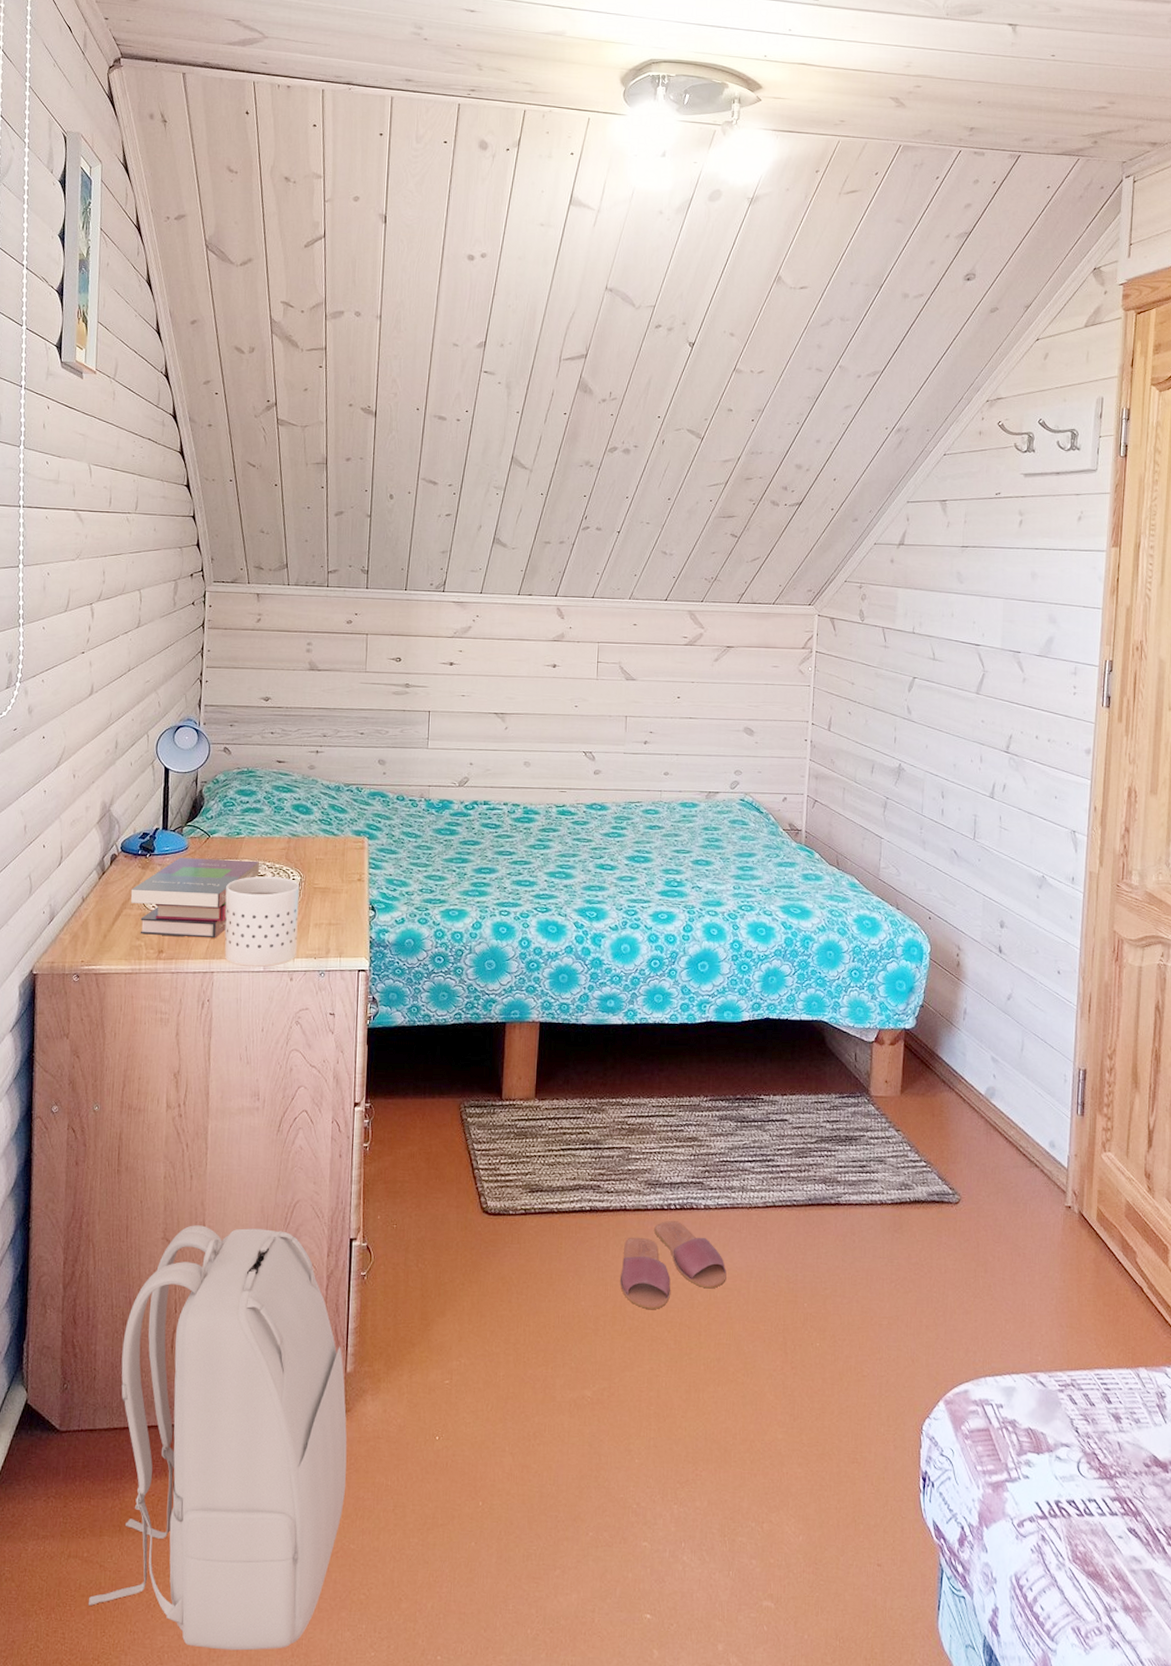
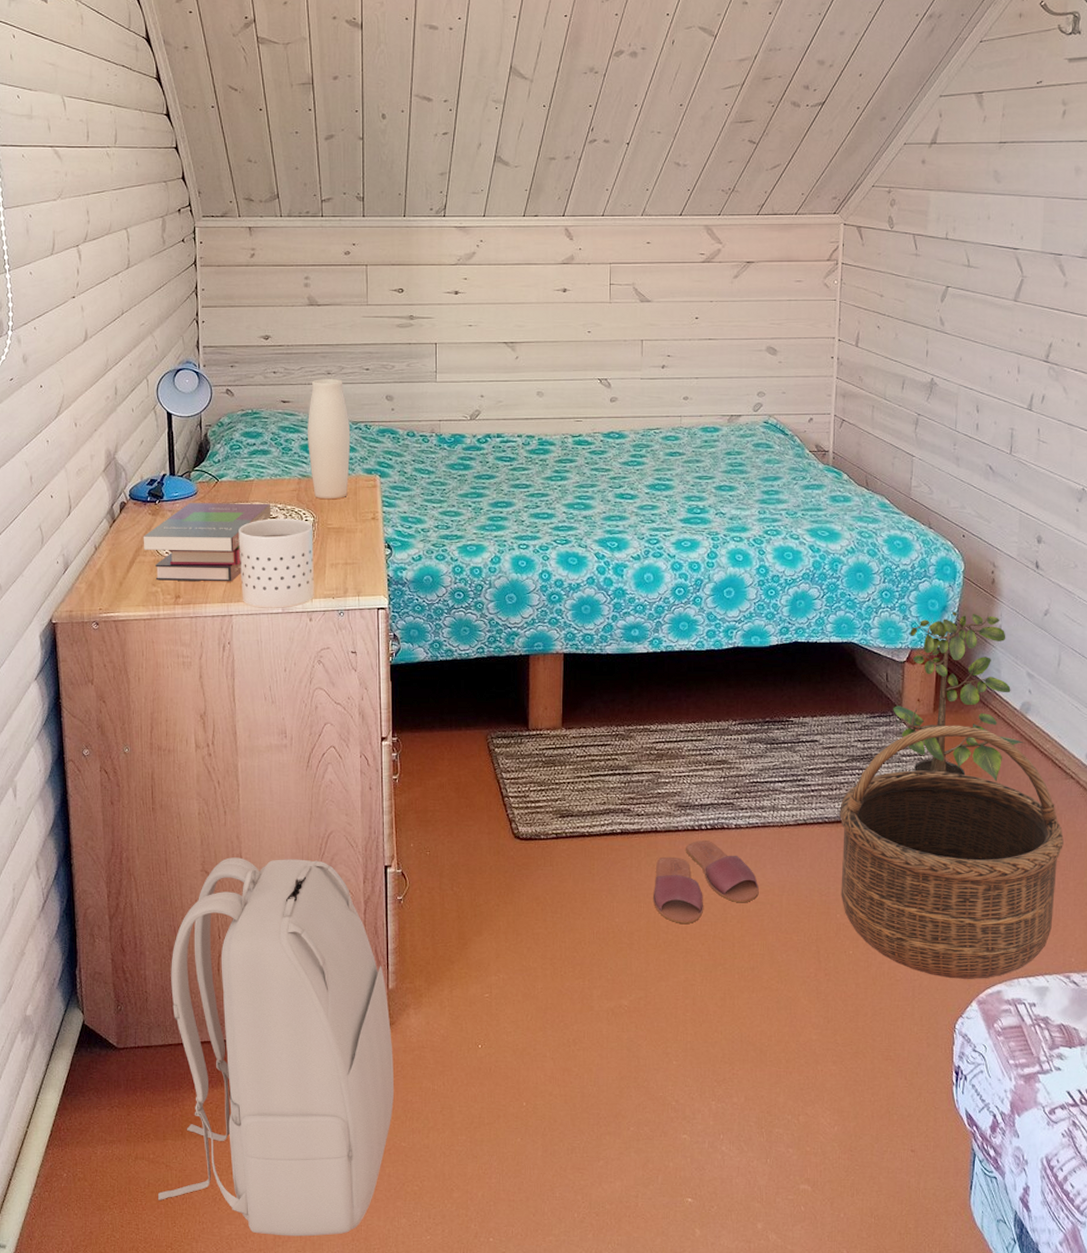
vase: none [300,741,342,860] -> present [308,379,351,500]
basket: none [808,1108,1029,1377] -> present [839,725,1064,979]
potted plant: none [861,993,989,1168] -> present [893,611,1024,781]

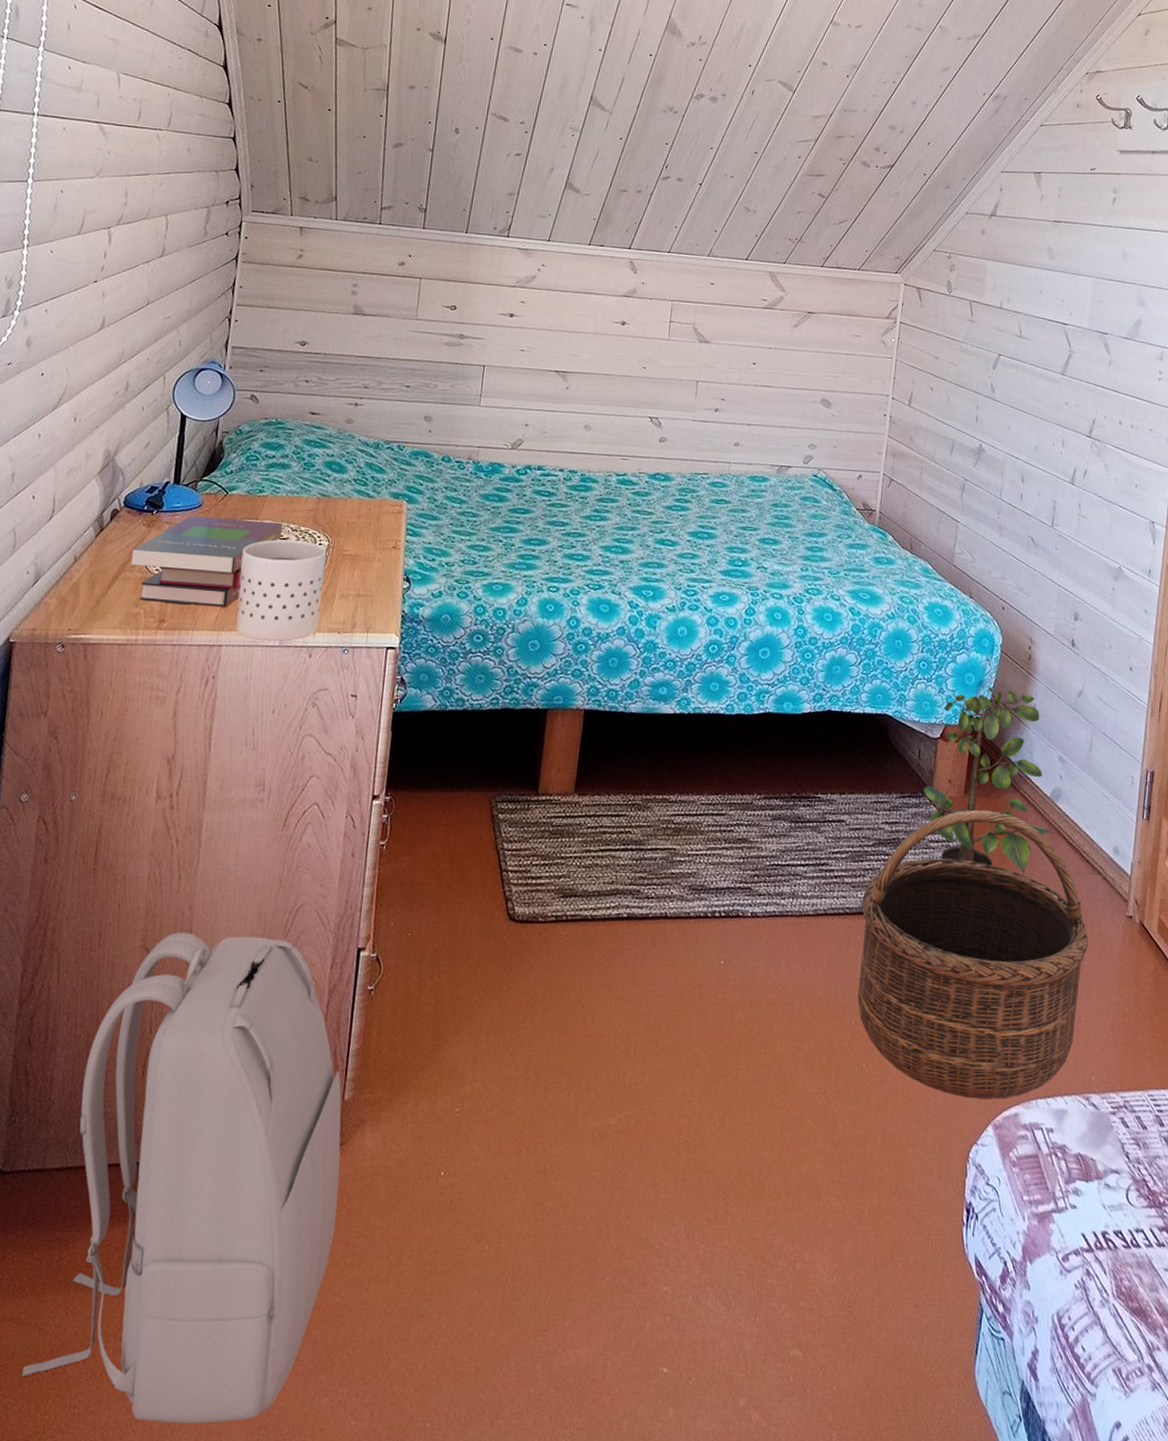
vase: present [308,379,351,500] -> none [332,392,382,524]
slippers: present [654,839,759,923] -> none [656,929,771,1027]

